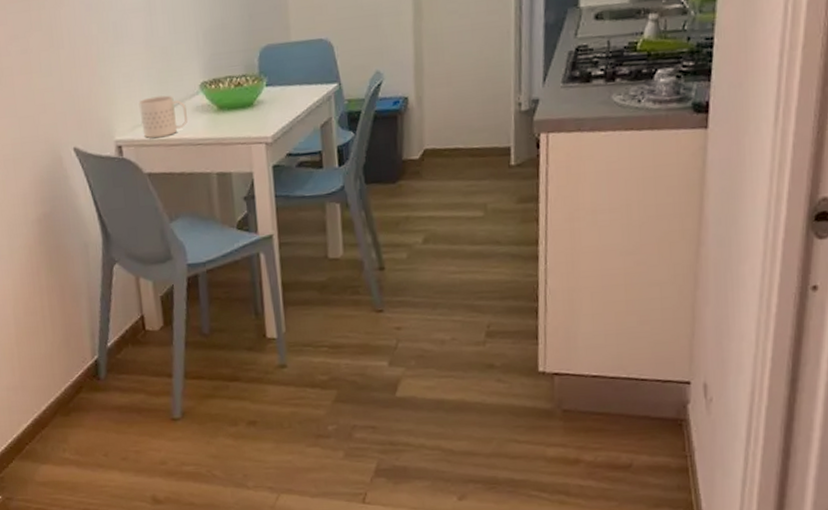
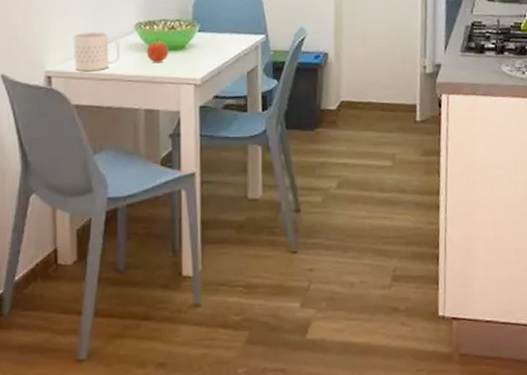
fruit: none [213,97,237,124] -> present [146,39,169,63]

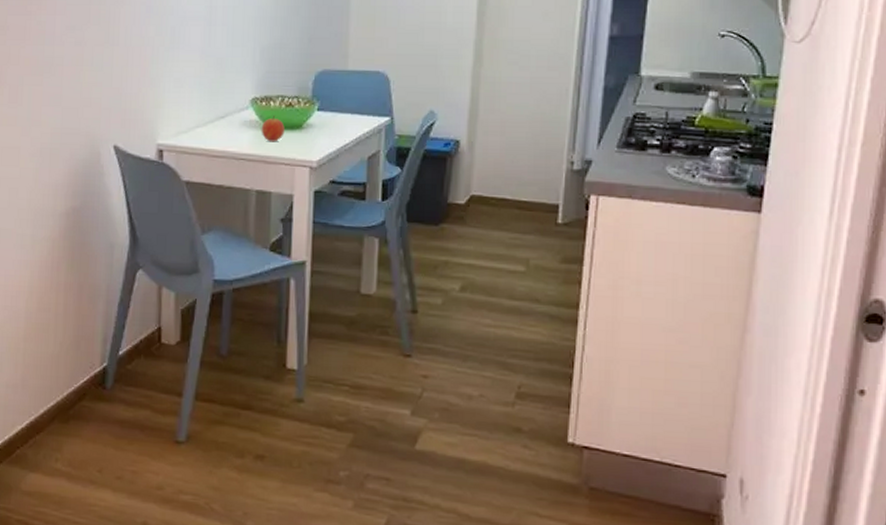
mug: present [73,32,120,72] -> none [186,105,234,147]

